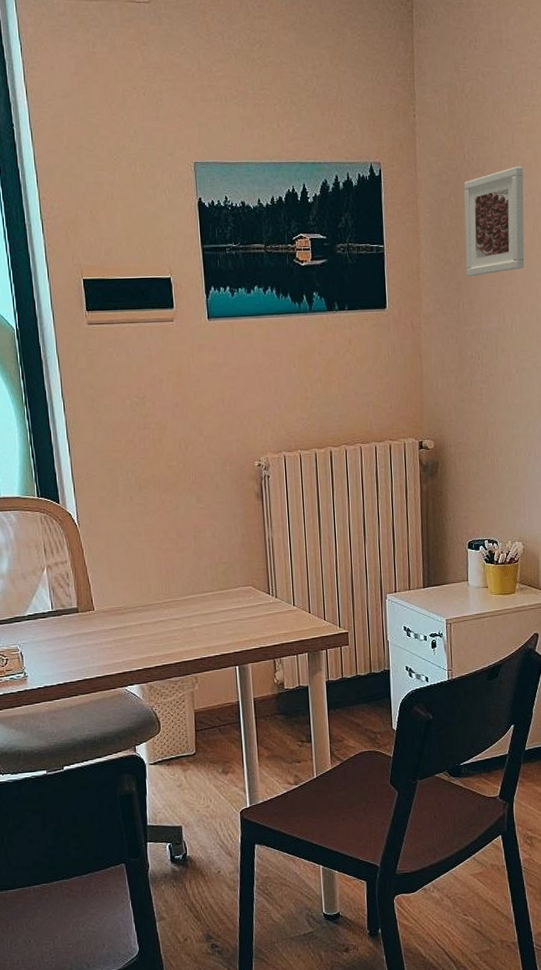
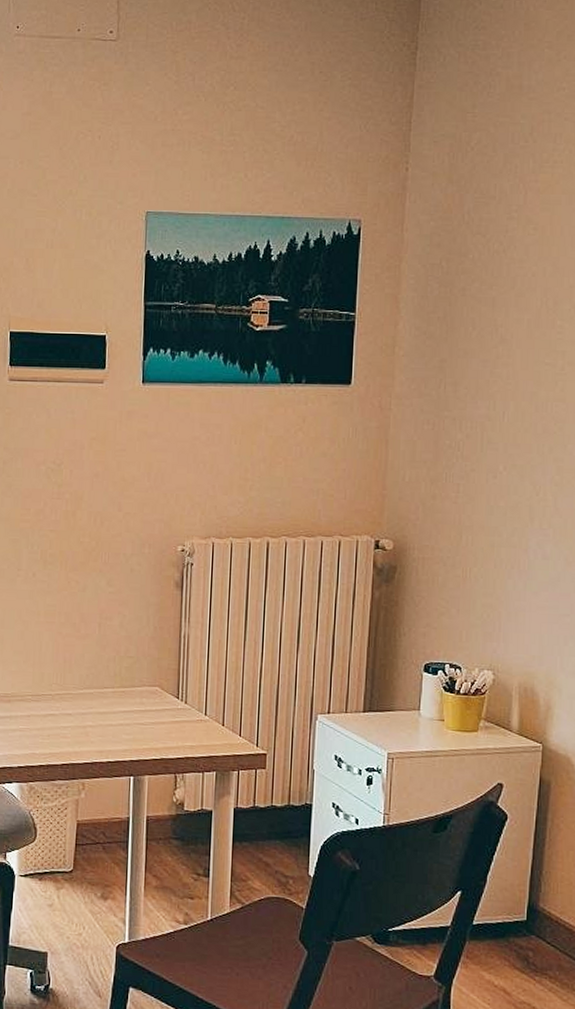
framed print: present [464,166,525,277] -> none [453,230,534,354]

